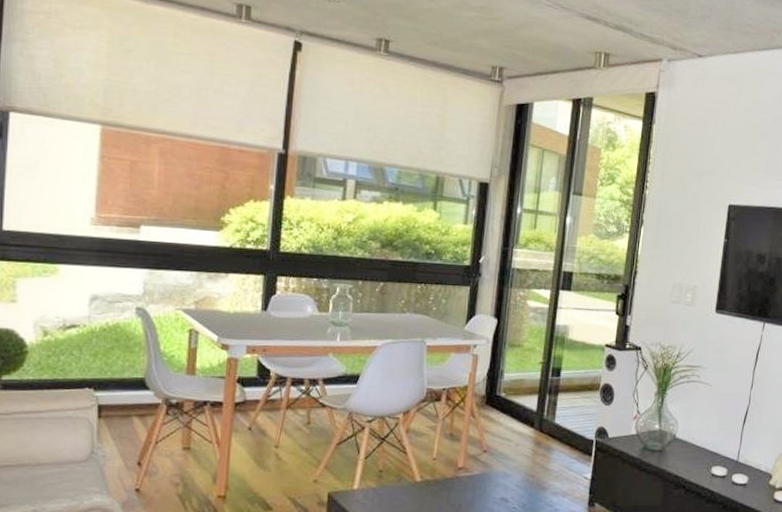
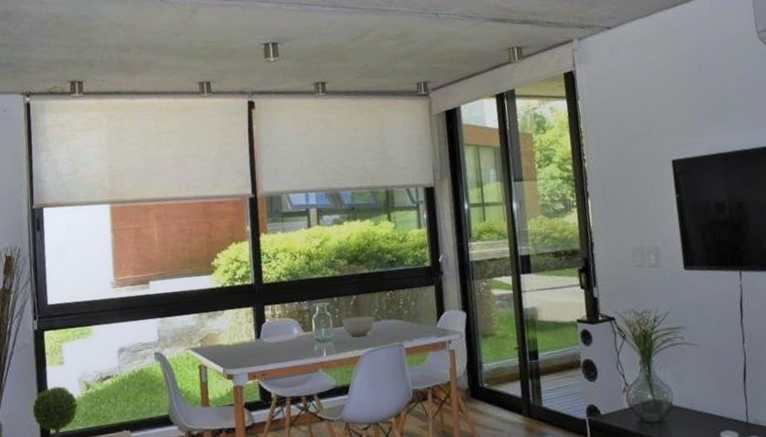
bowl: none [363,304,399,326] -> present [342,315,374,337]

